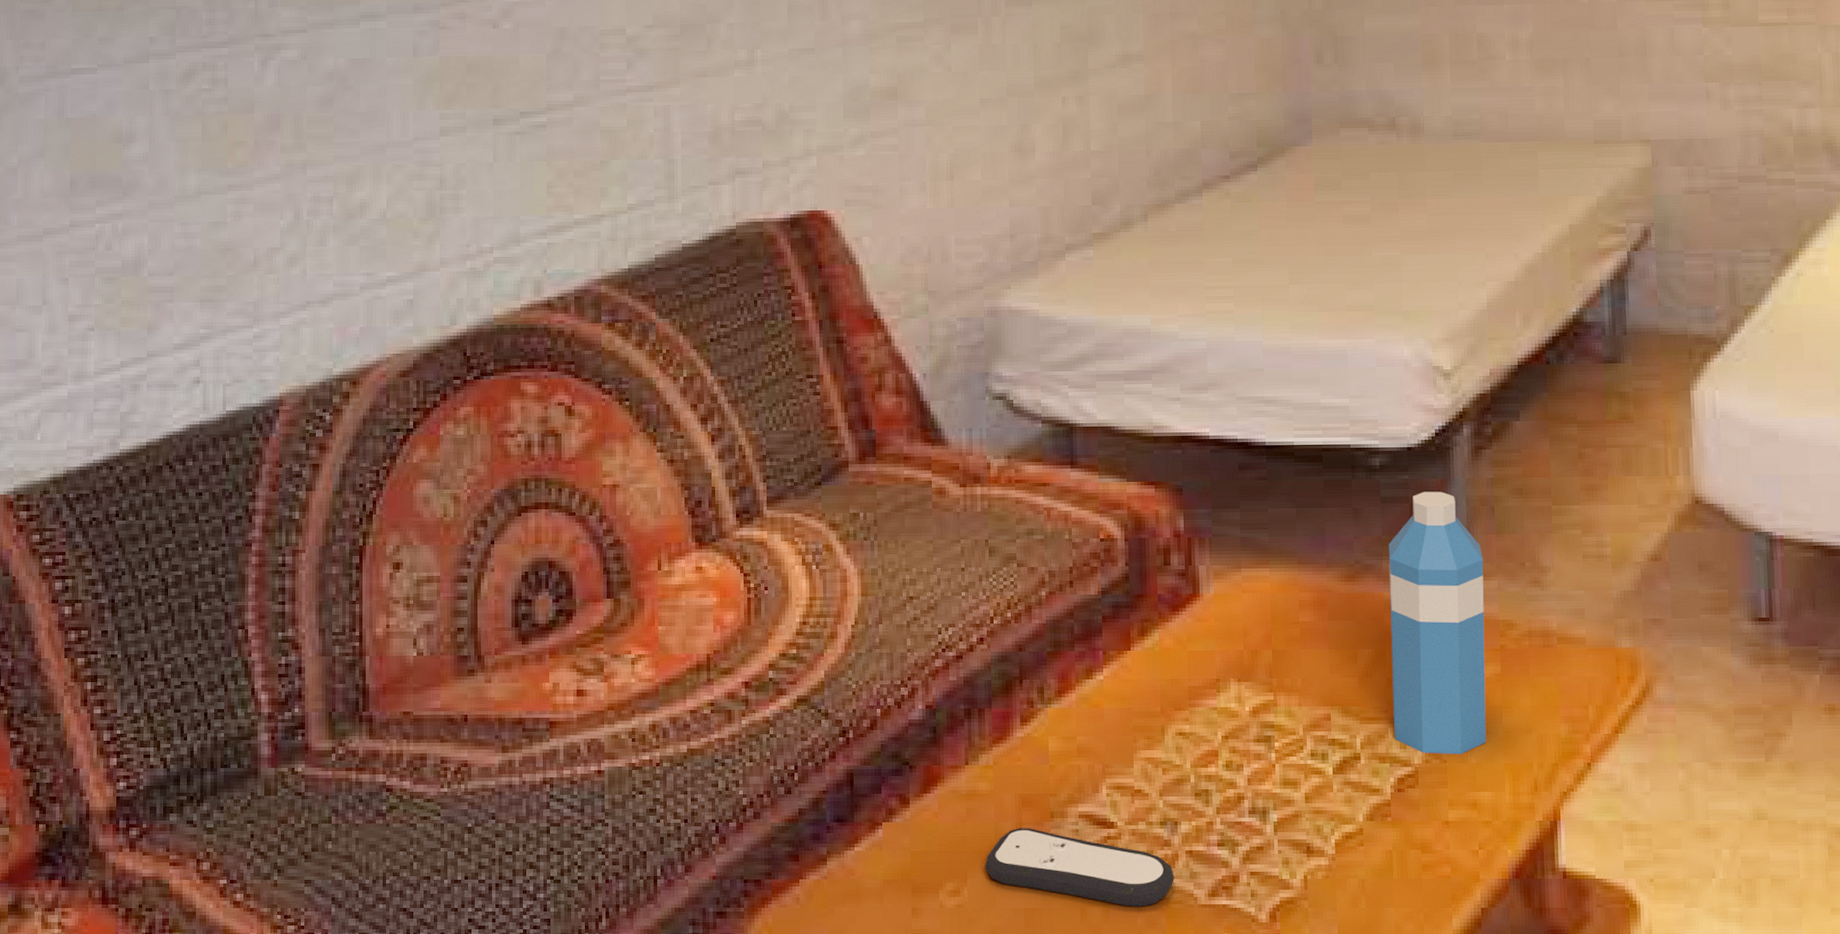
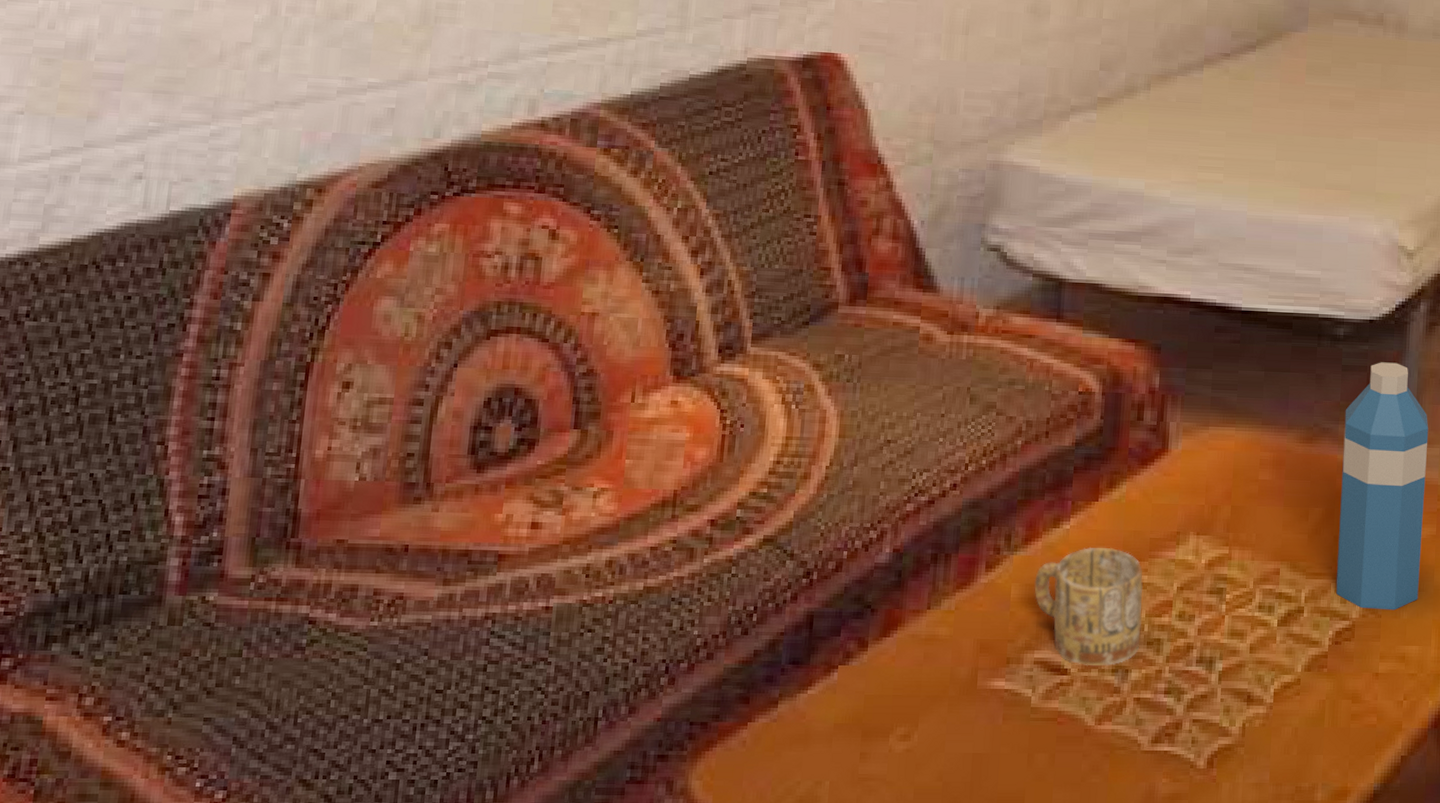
remote control: present [984,828,1174,907] -> none [937,673,1121,752]
mug: none [1072,697,1187,819] -> present [1034,547,1143,667]

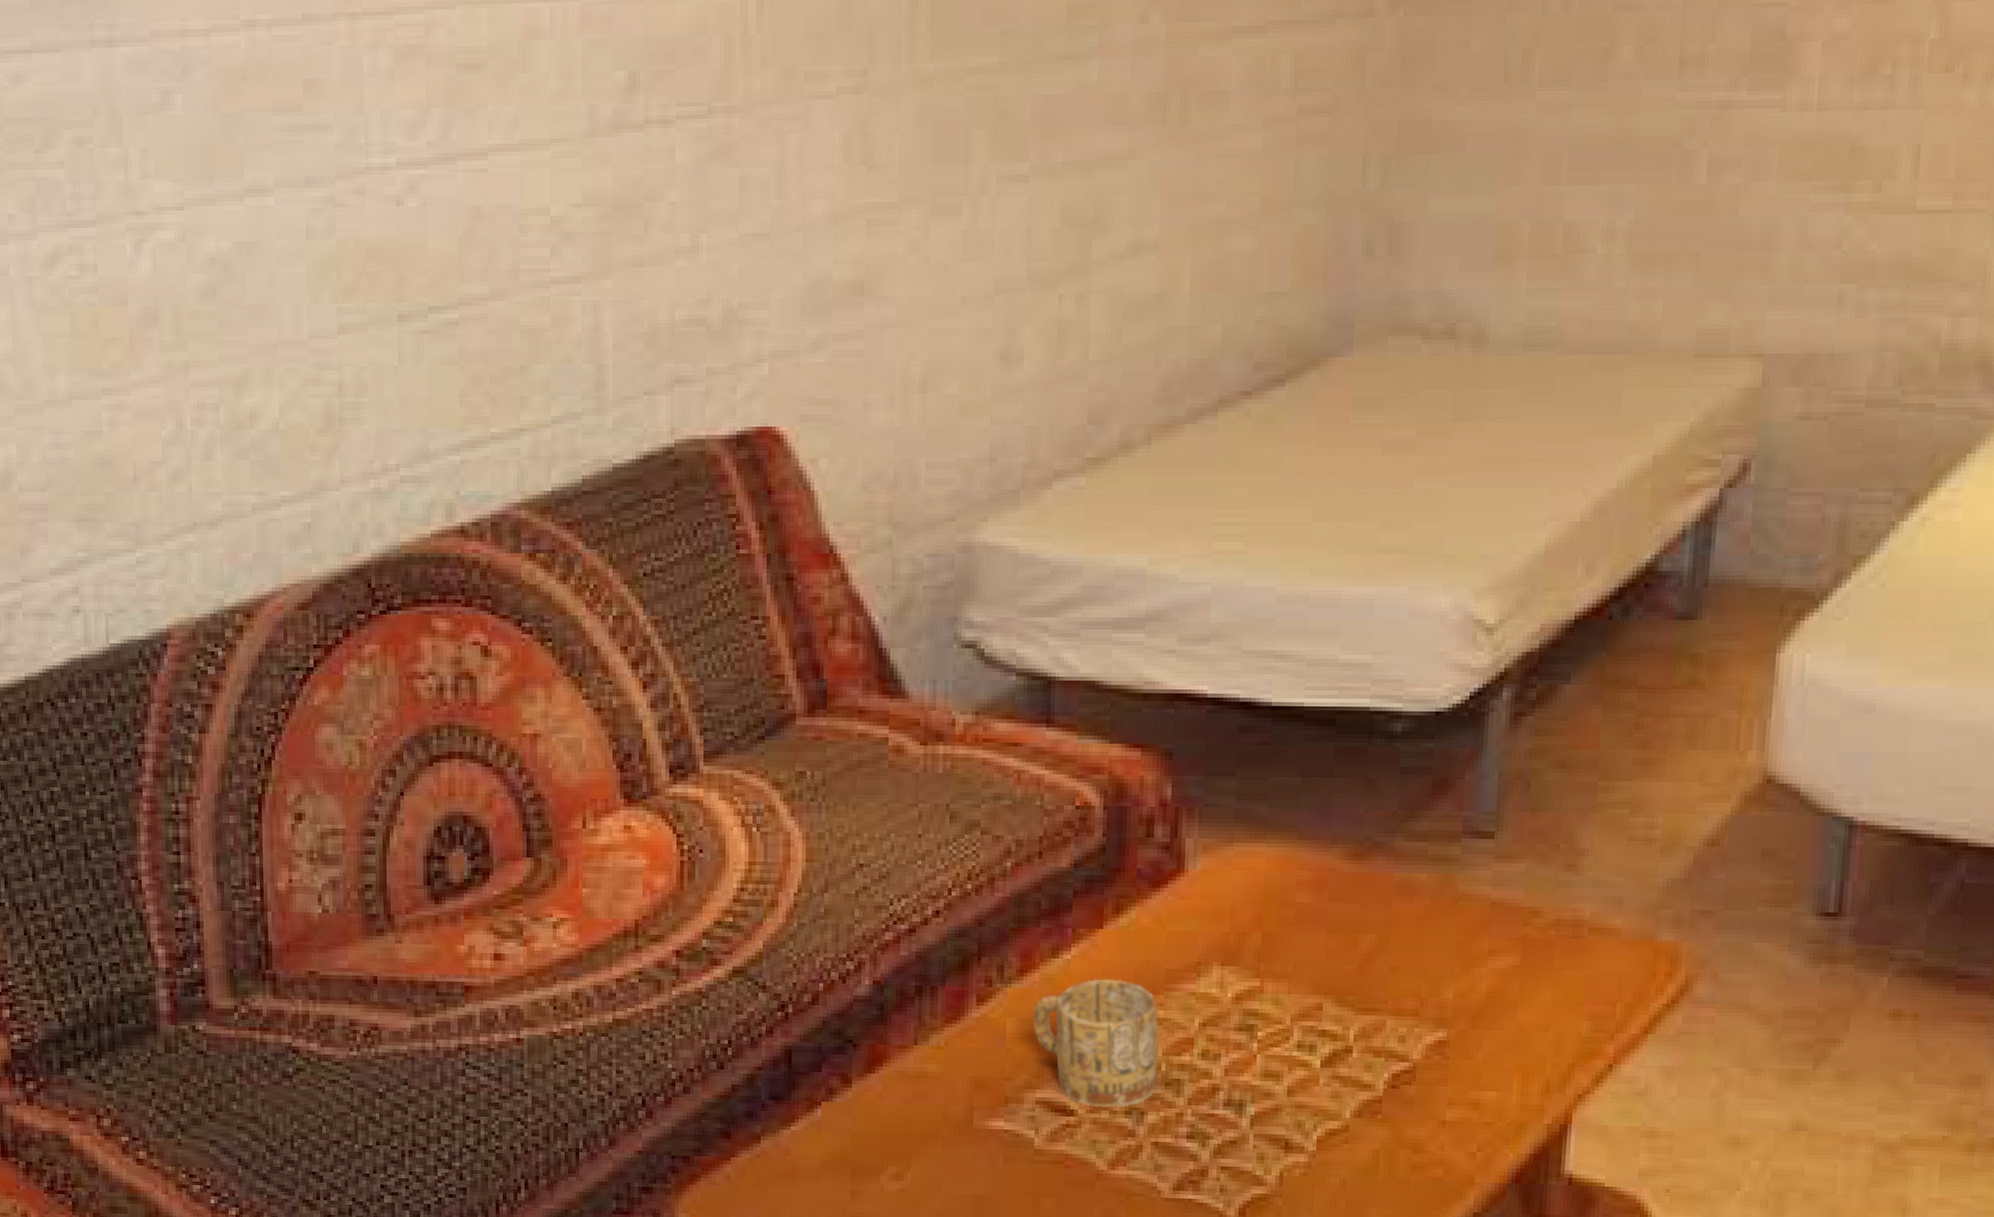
water bottle: present [1336,362,1429,610] -> none [1392,762,1512,1051]

